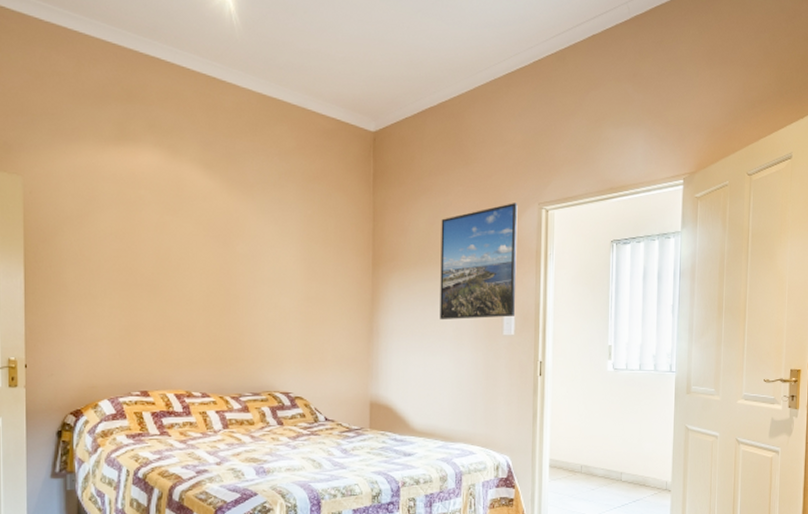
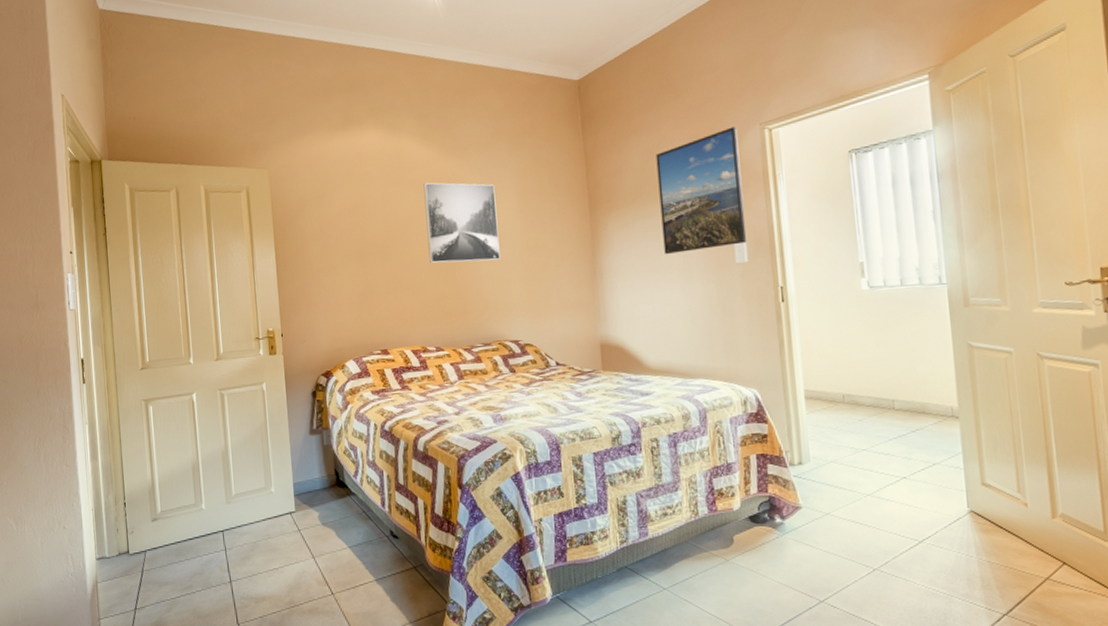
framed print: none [202,215,279,307] -> present [423,182,501,263]

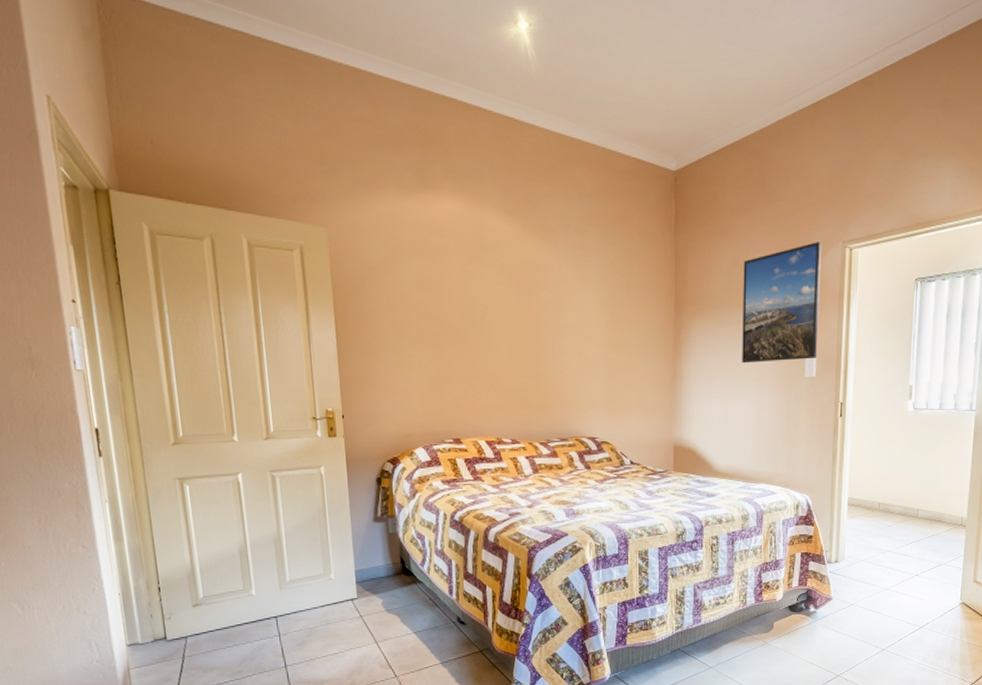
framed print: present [423,182,501,263] -> none [506,263,583,354]

